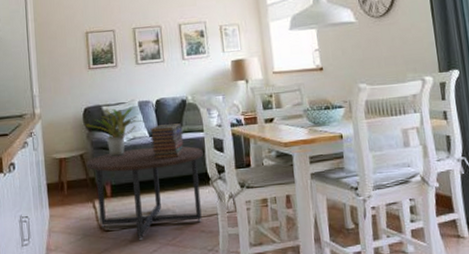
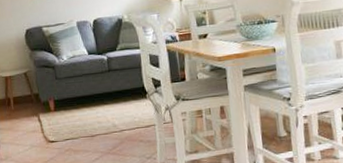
potted plant: present [86,104,147,157] -> none [28,24,85,75]
coffee table: present [86,146,204,241] -> none [30,63,140,150]
book stack: present [150,123,185,159] -> none [88,41,122,75]

